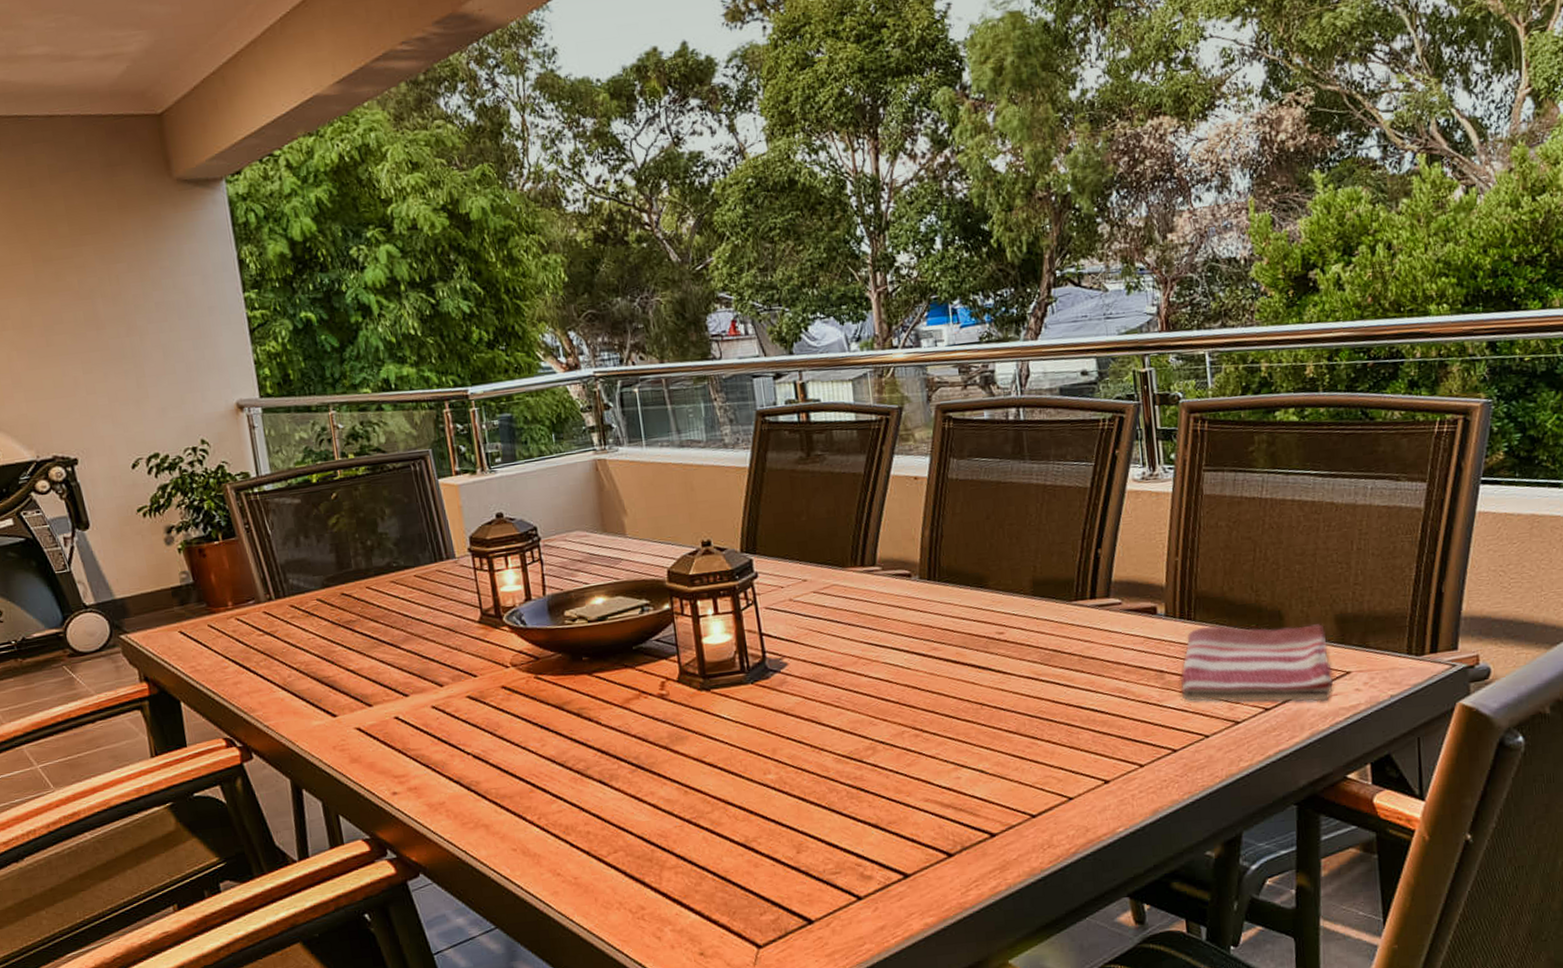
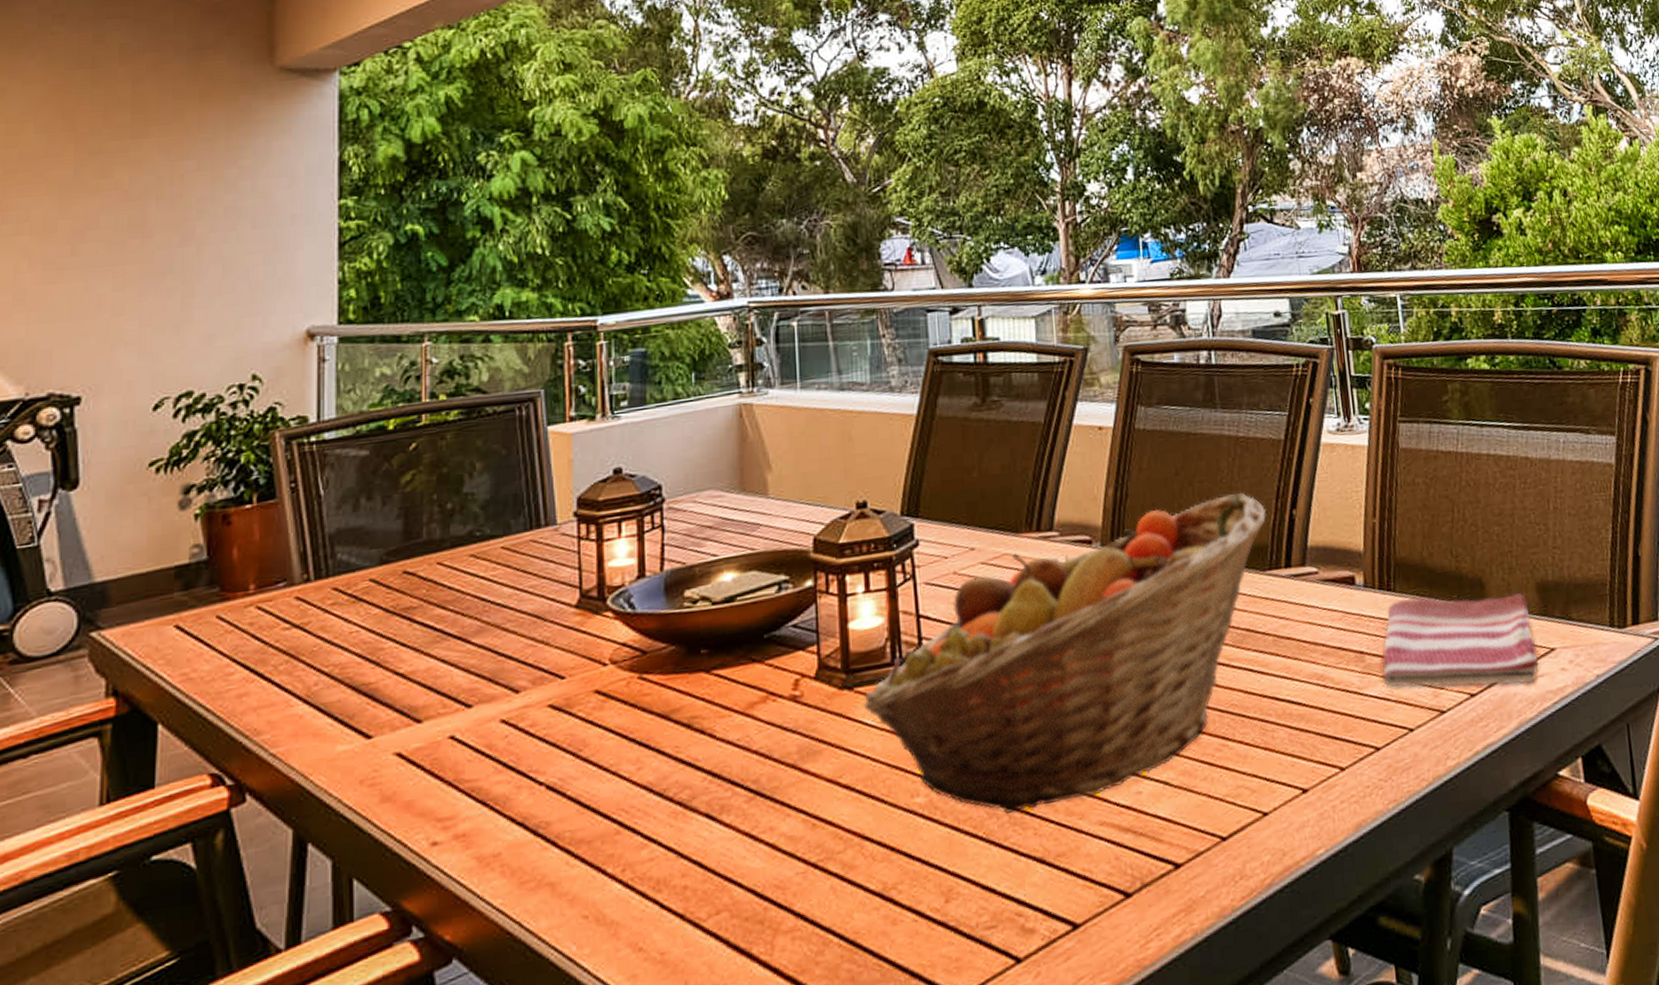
fruit basket: none [719,533,1073,789] -> present [862,491,1267,814]

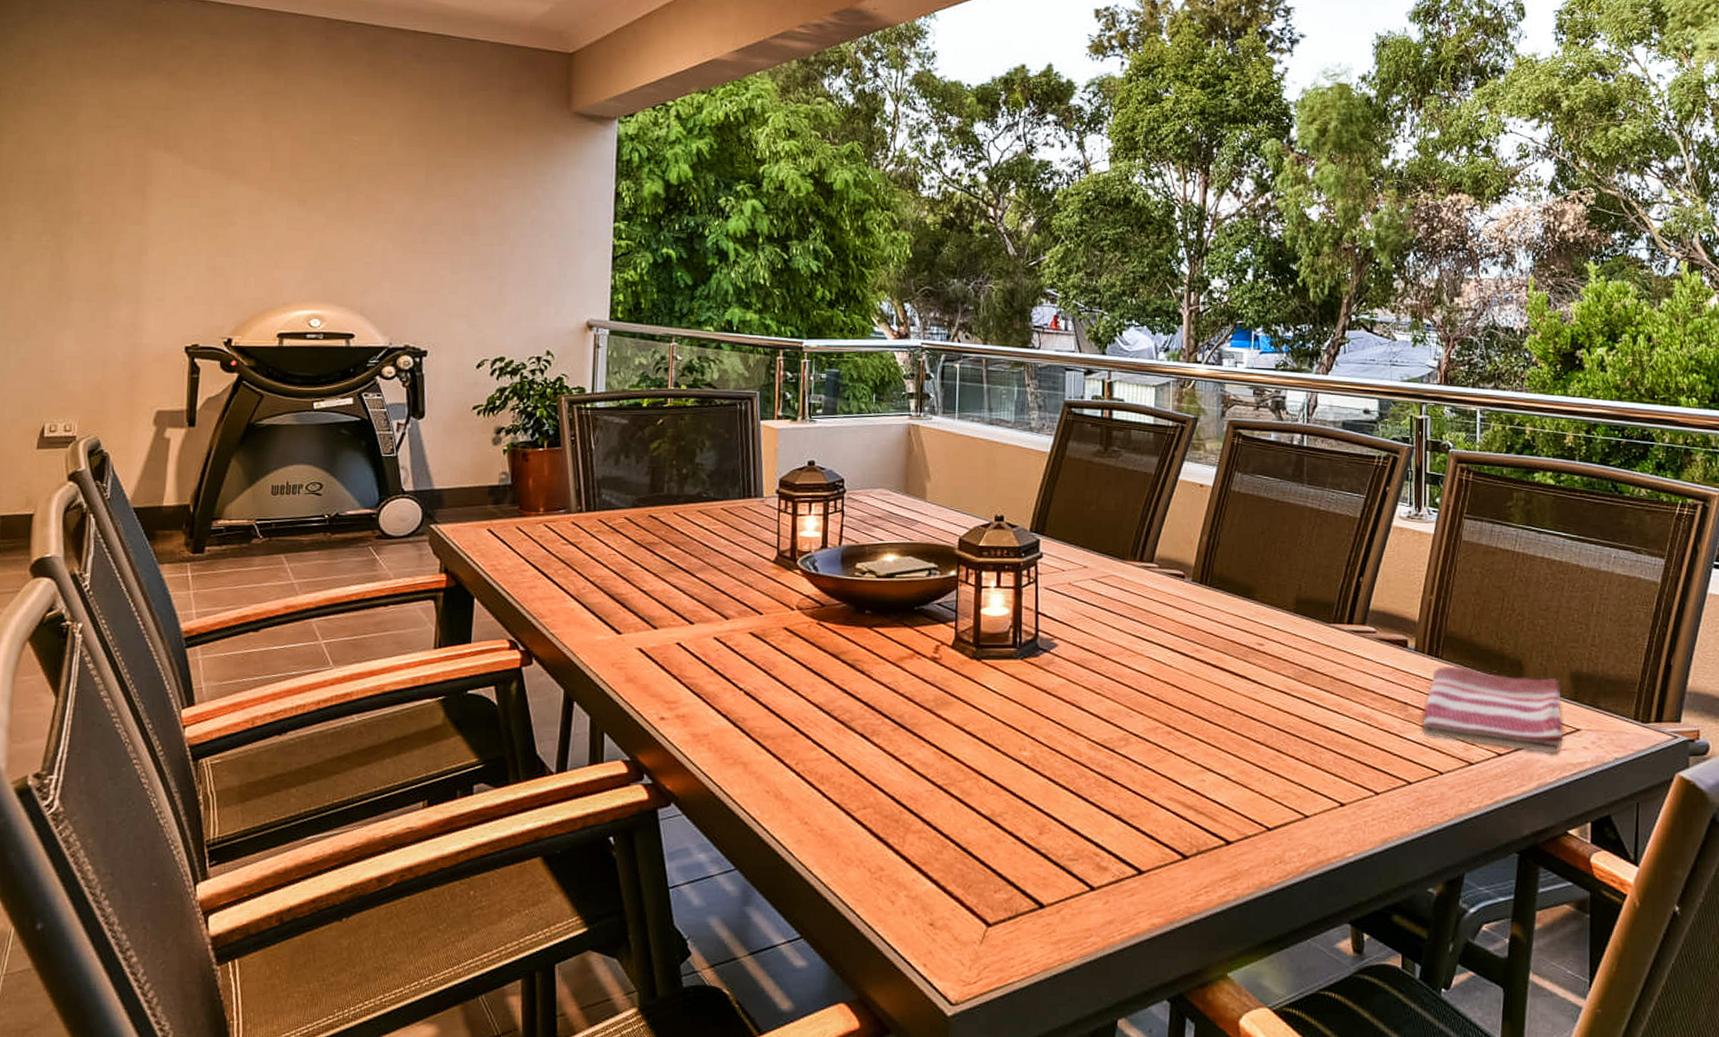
fruit basket: present [862,491,1267,814] -> none [987,556,1337,777]

